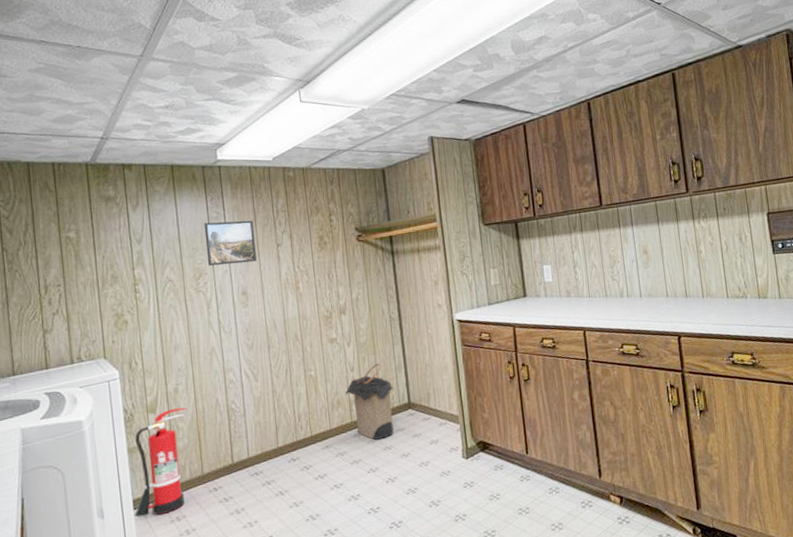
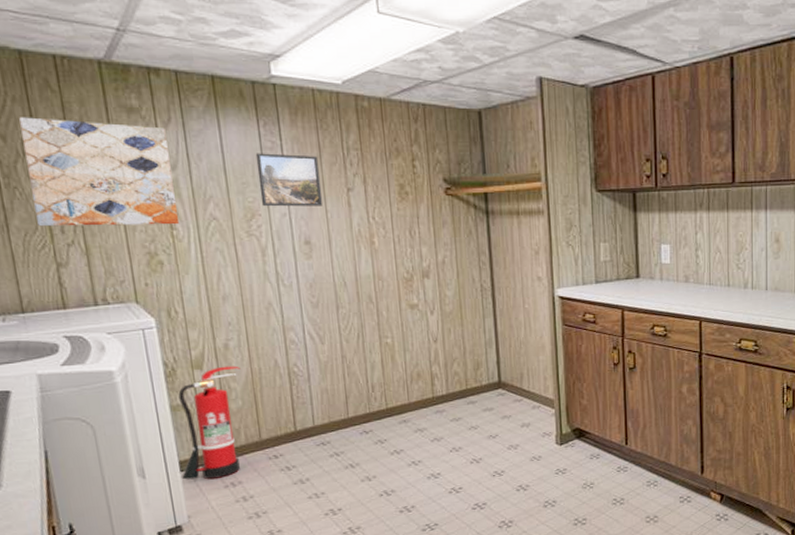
wall art: none [24,210,142,301] -> present [19,117,180,227]
laundry hamper: present [345,362,394,440] -> none [427,335,483,418]

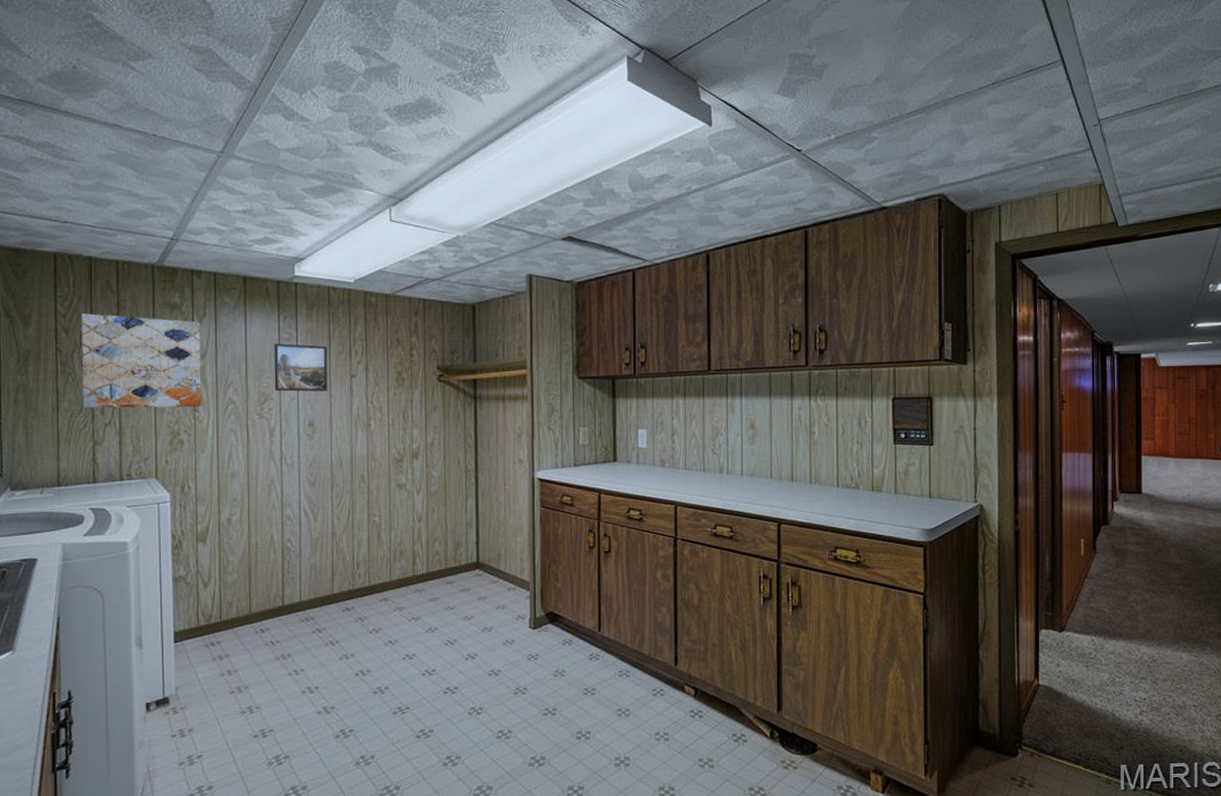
fire extinguisher: present [178,366,241,480] -> none [175,540,240,652]

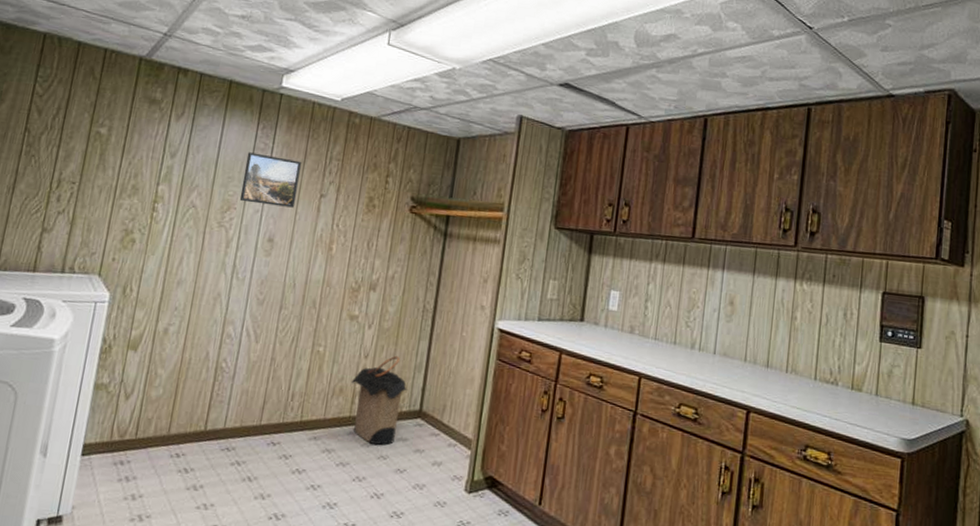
wall art: present [82,313,202,409] -> none [40,96,177,208]
laundry hamper: none [410,515,462,598] -> present [352,355,407,445]

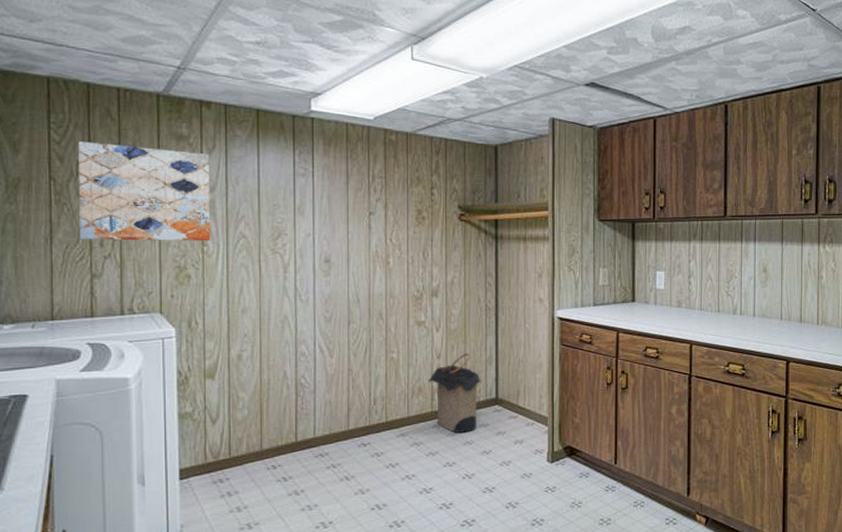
wall art: none [40,96,177,208] -> present [78,141,211,241]
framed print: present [239,152,302,208] -> none [288,178,346,228]

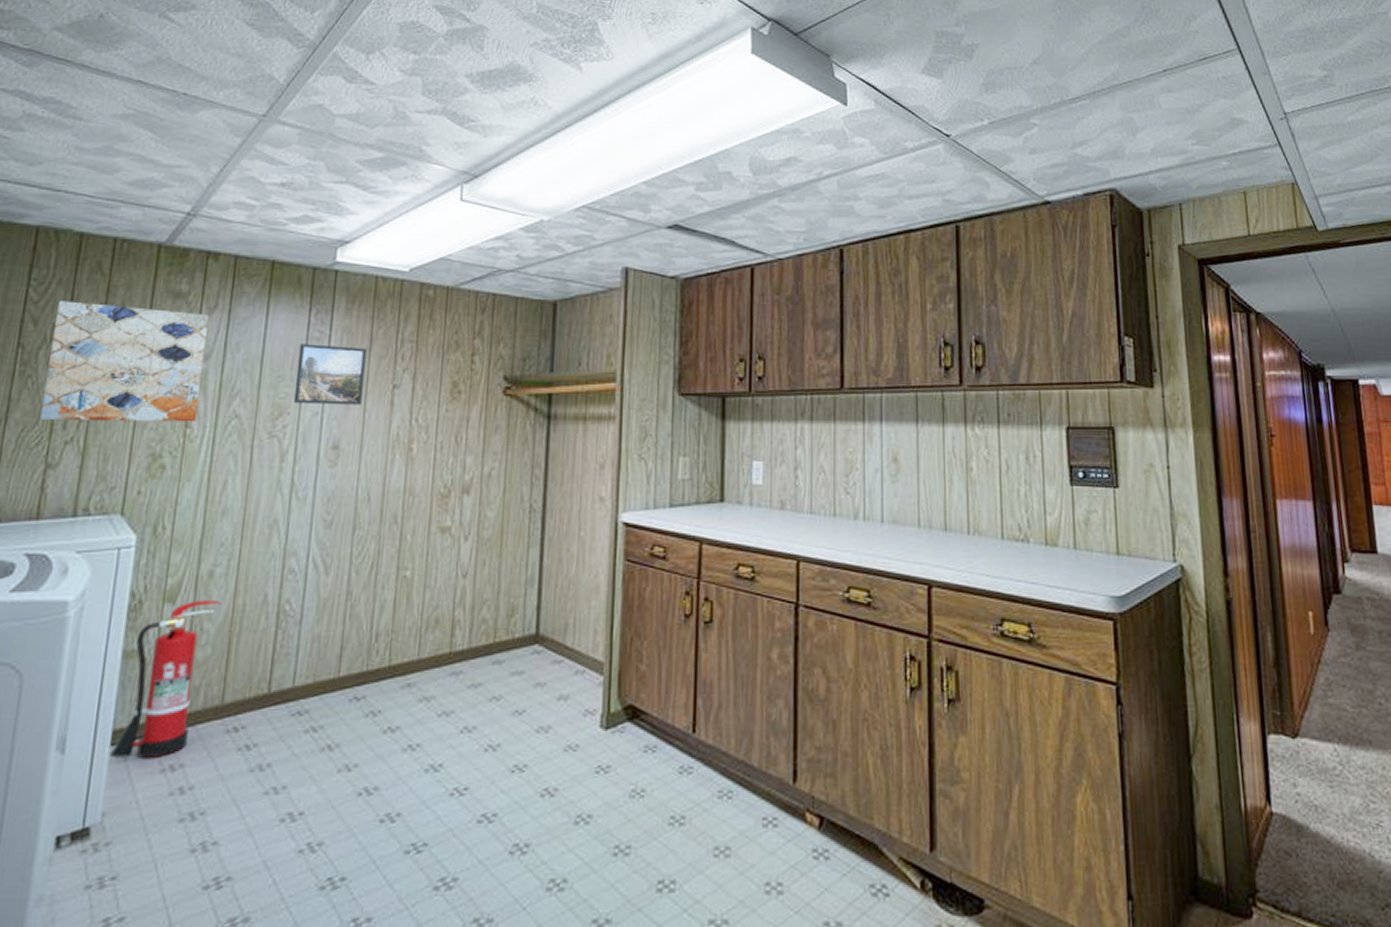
fire extinguisher: none [180,376,251,489] -> present [110,600,221,760]
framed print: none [288,178,346,228] -> present [293,344,368,405]
laundry hamper: present [429,352,482,433] -> none [449,570,519,683]

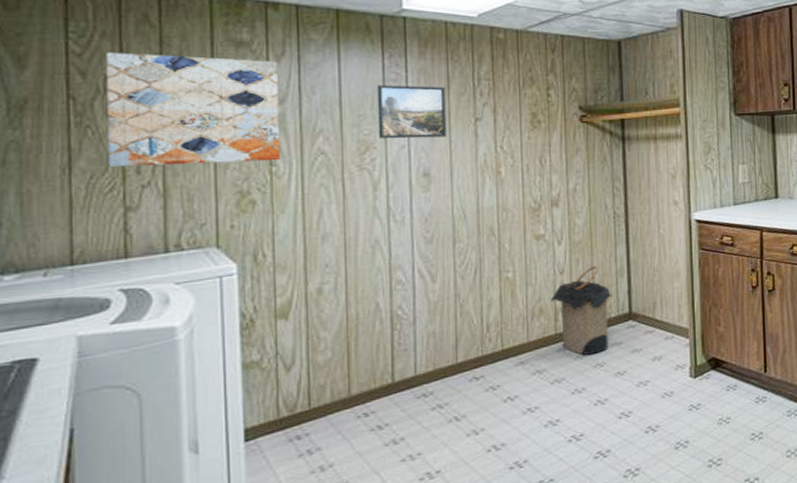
fire extinguisher: present [110,600,221,760] -> none [246,312,334,452]
laundry hamper: none [449,570,519,683] -> present [551,265,612,355]

